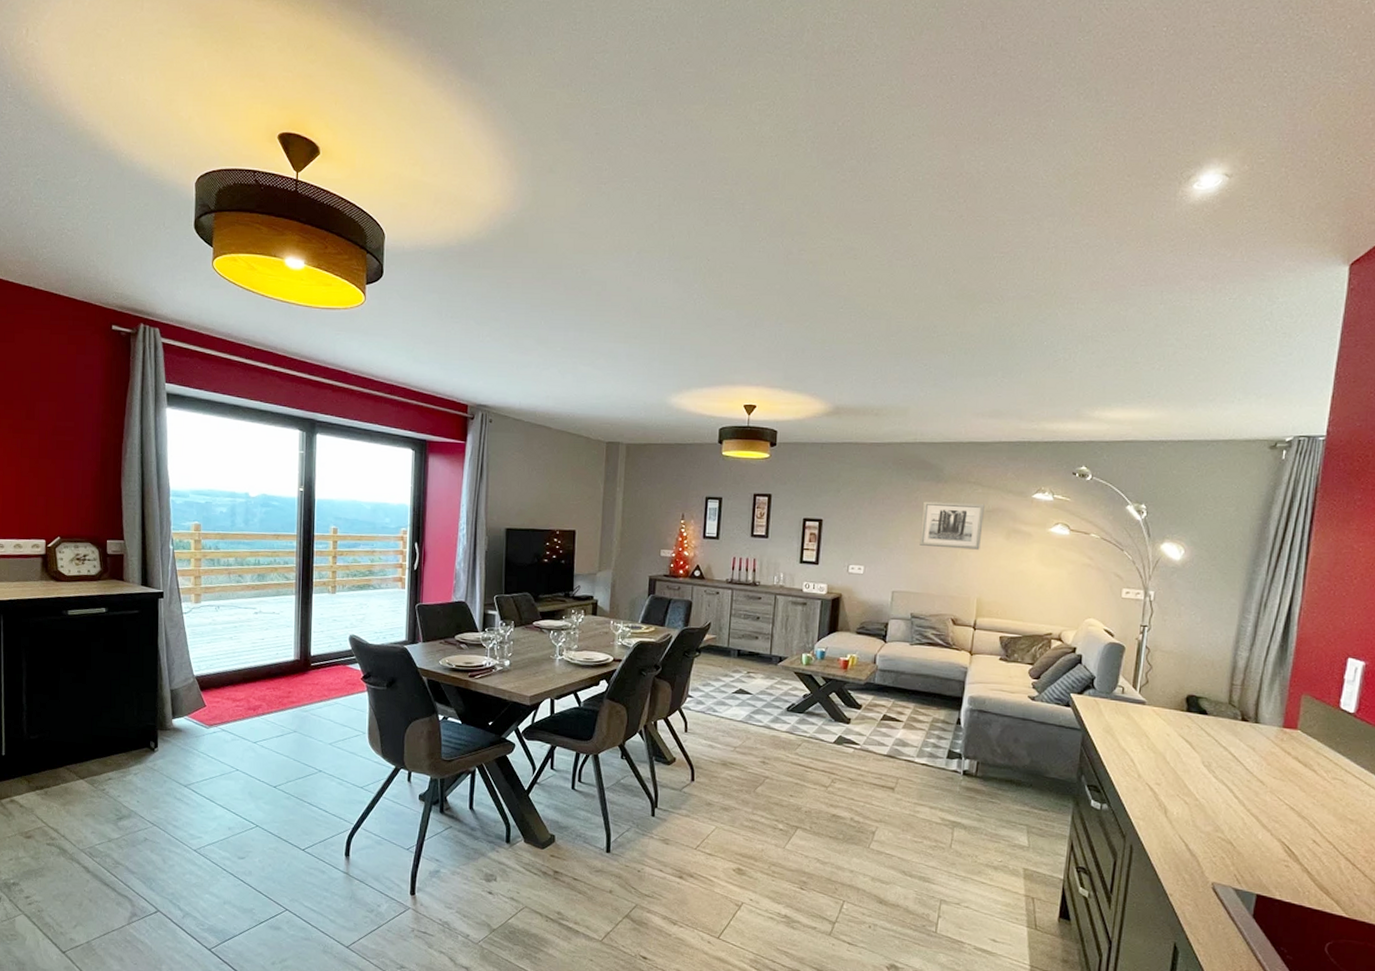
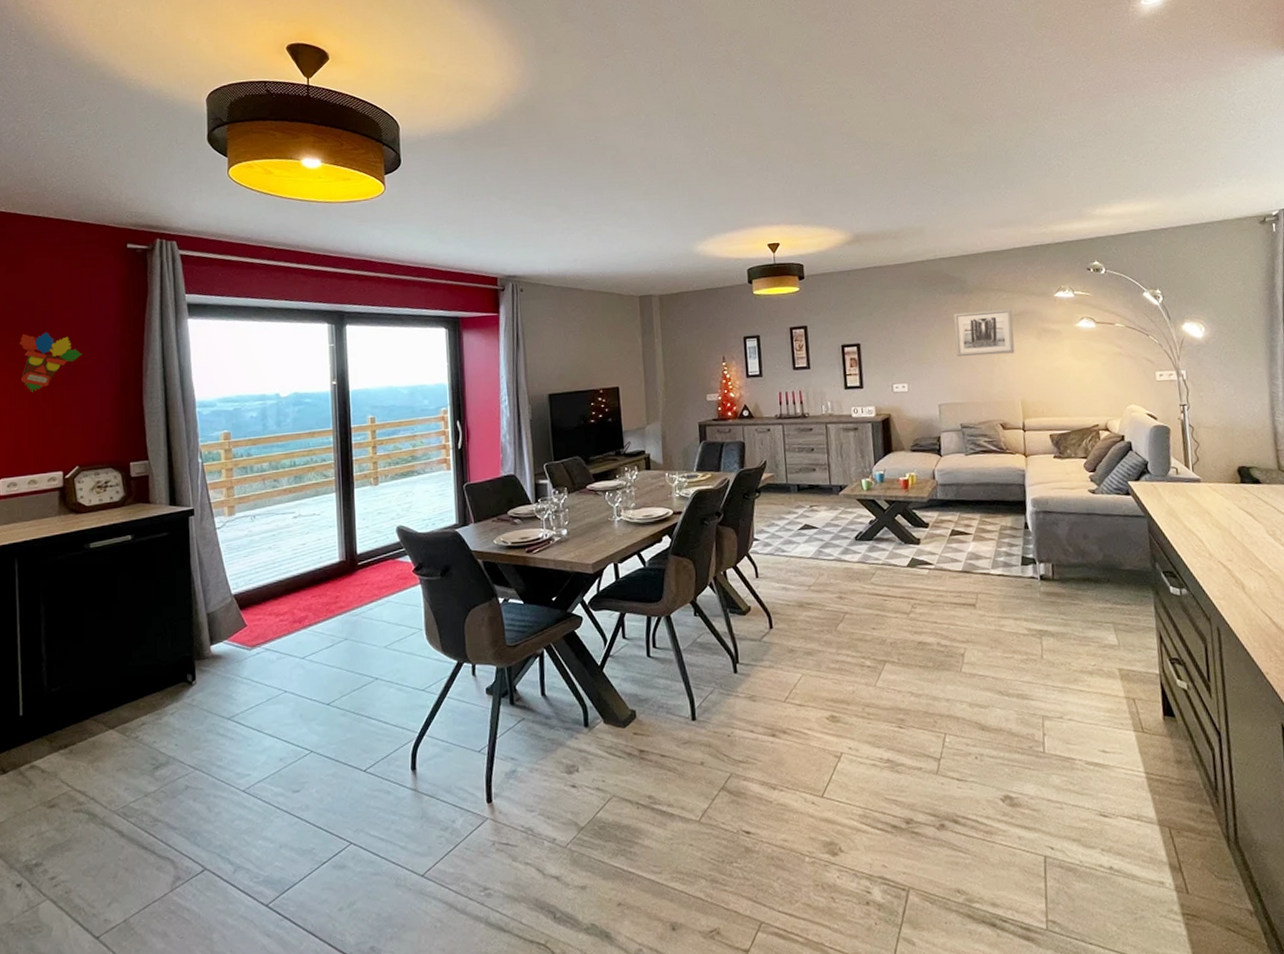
decorative mask: none [8,403,67,461] -> present [19,332,82,393]

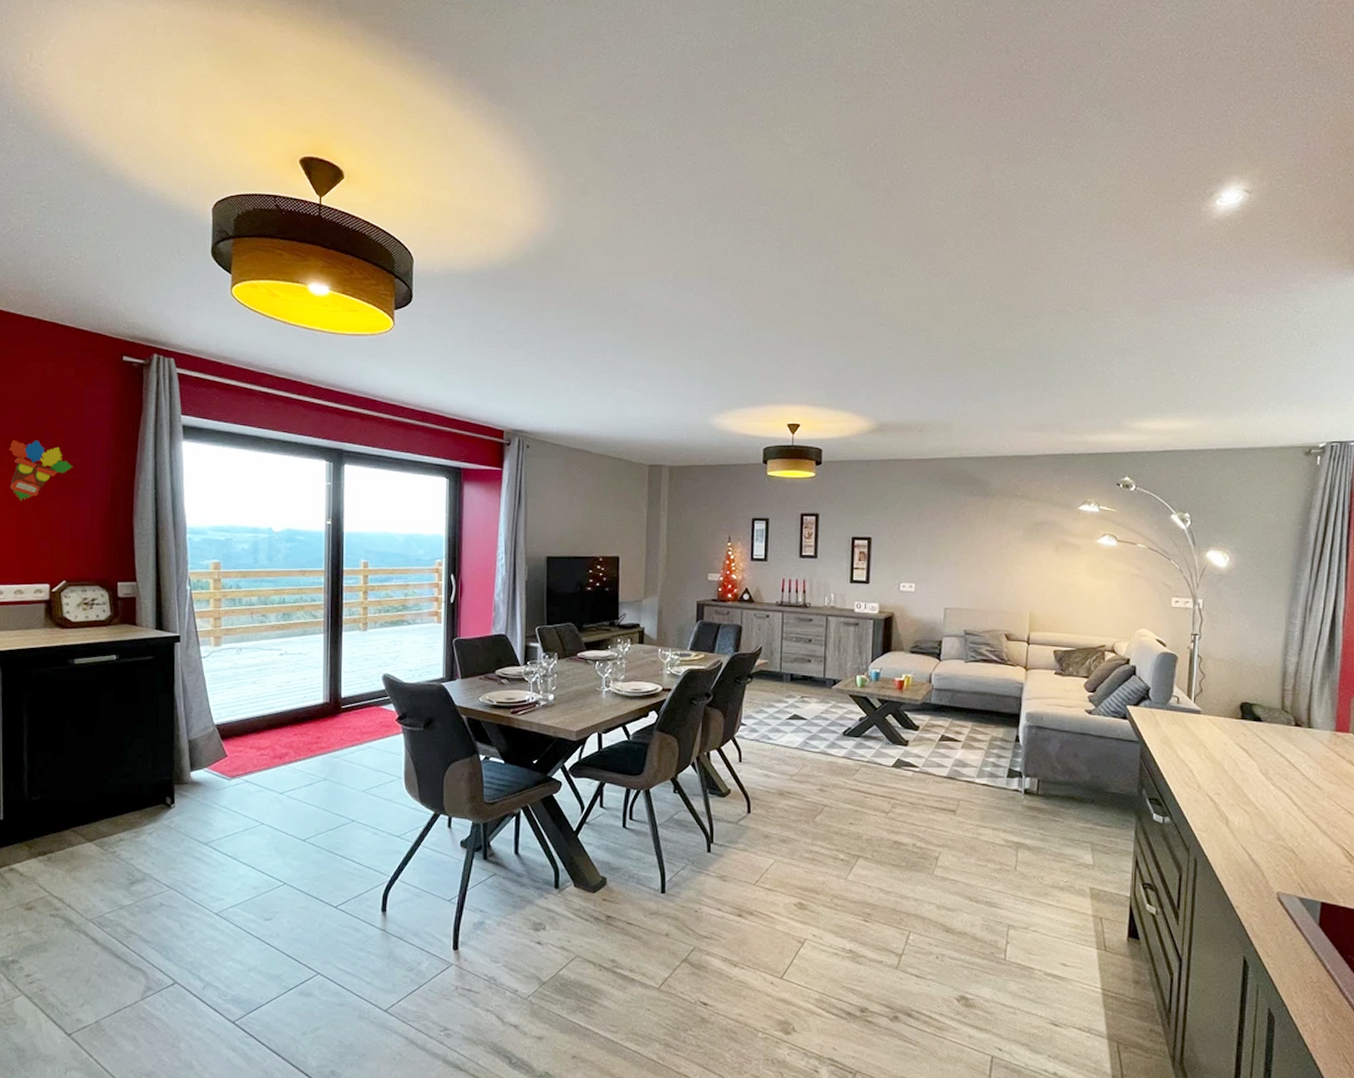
wall art: present [954,309,1015,356] -> none [969,516,1032,564]

